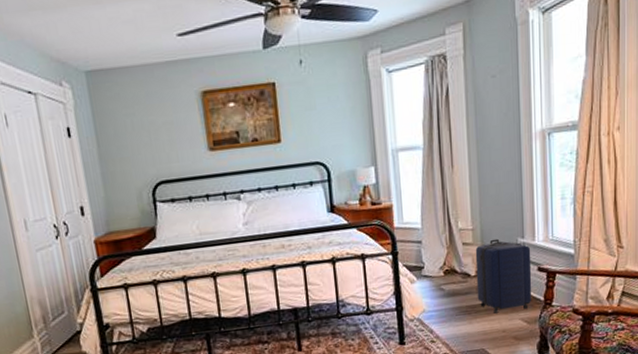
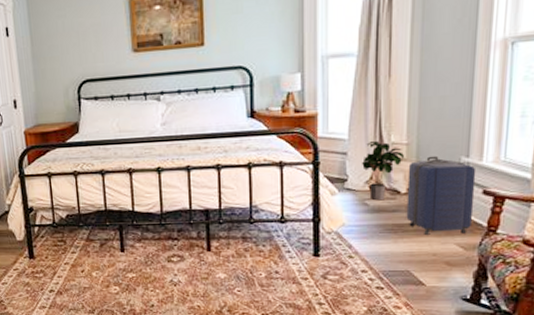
potted plant: none [435,228,472,285] -> present [362,141,405,201]

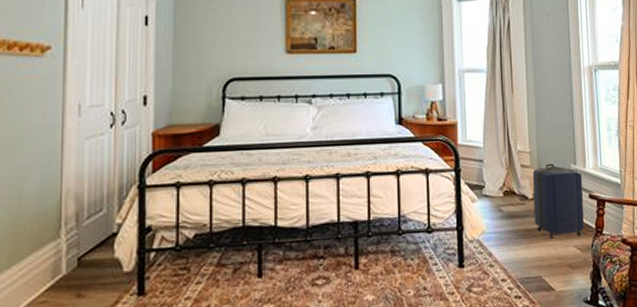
potted plant: present [362,141,405,201] -> none [496,149,529,207]

